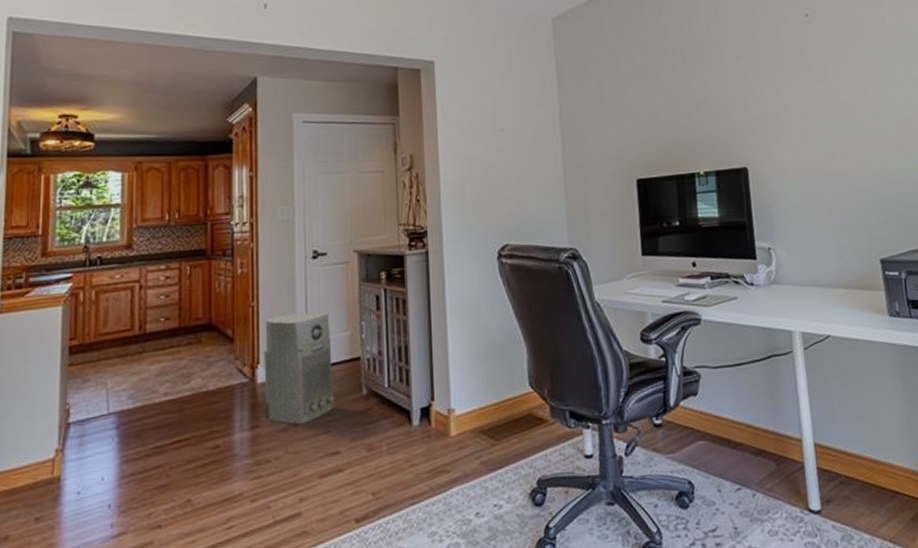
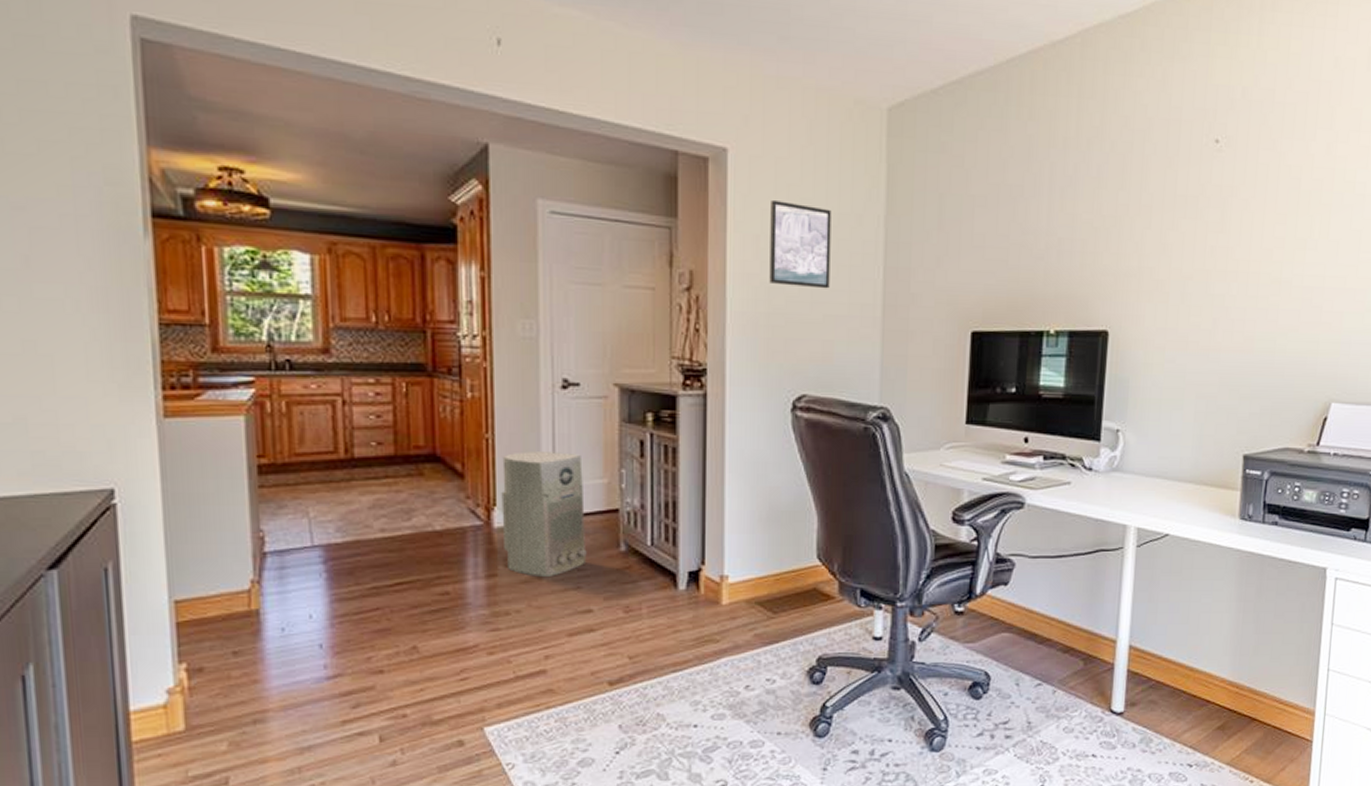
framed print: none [469,95,520,159] -> present [769,201,832,289]

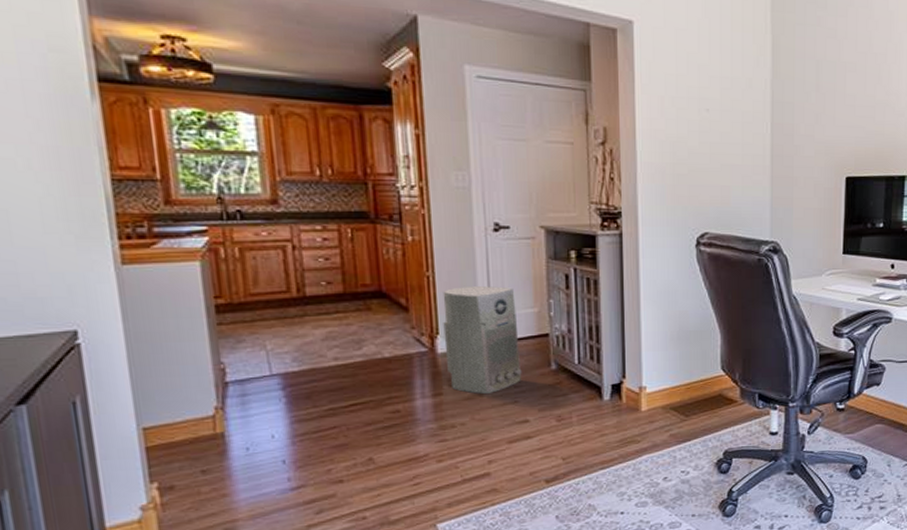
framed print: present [769,201,832,289] -> none [673,66,726,142]

